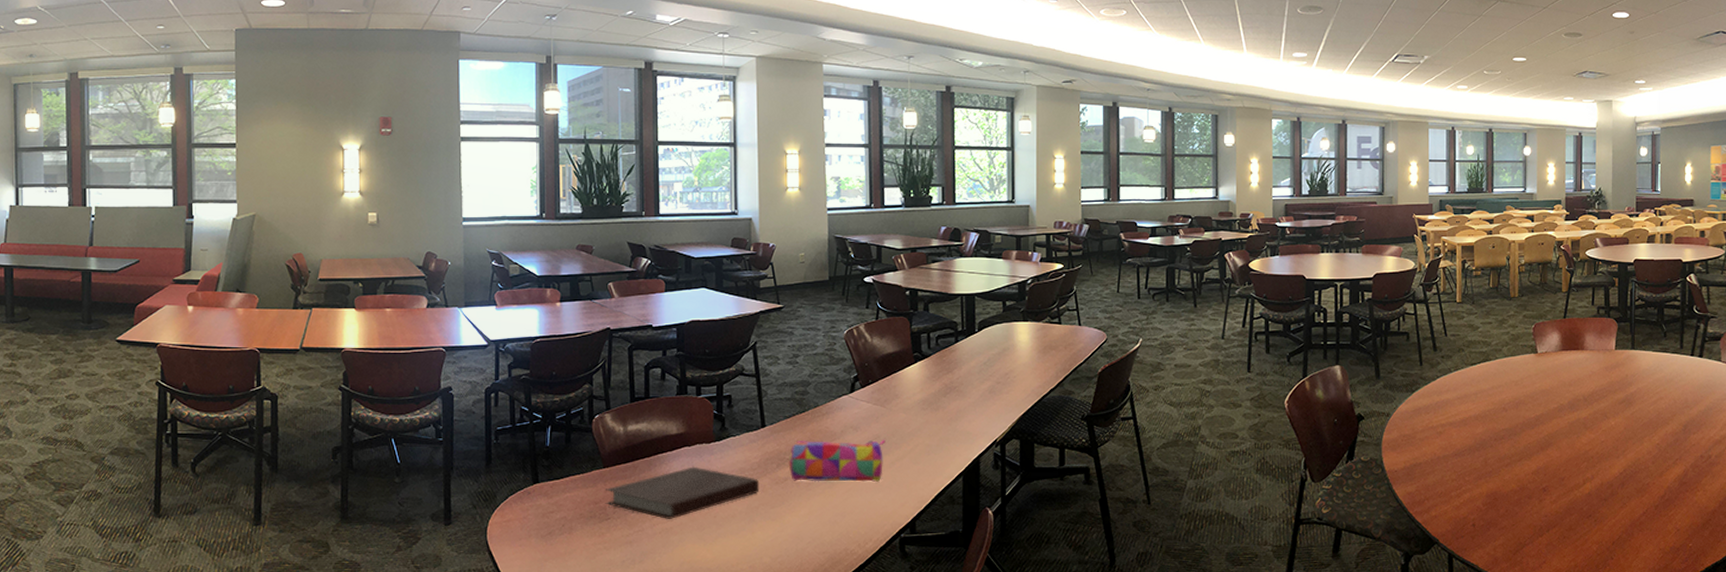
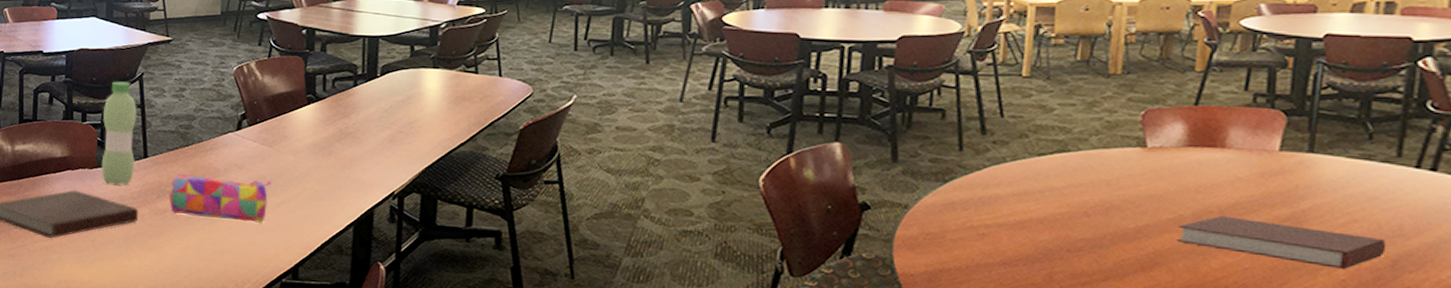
water bottle: none [717,352,752,458] -> present [101,81,137,186]
notebook: none [1561,402,1680,435] -> present [1177,216,1387,269]

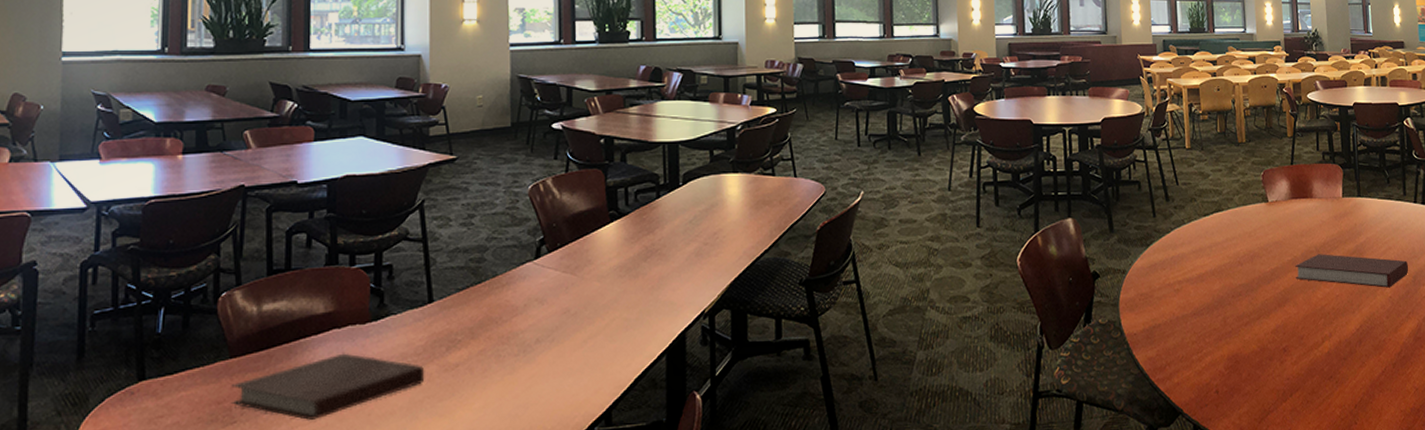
water bottle: present [101,81,137,186] -> none [376,212,418,341]
pencil case: present [168,174,271,223] -> none [460,313,577,368]

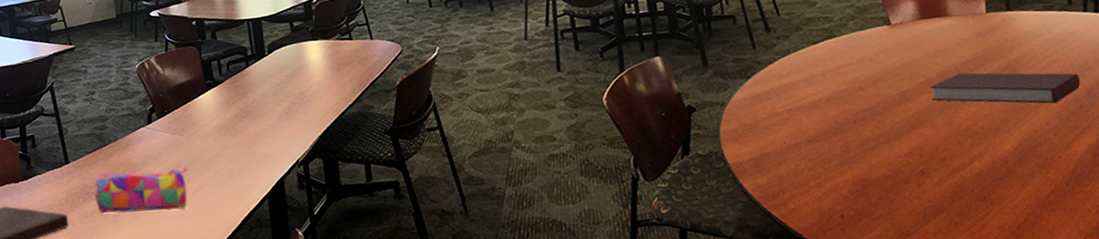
pencil case: none [460,313,577,368] -> present [94,167,187,214]

